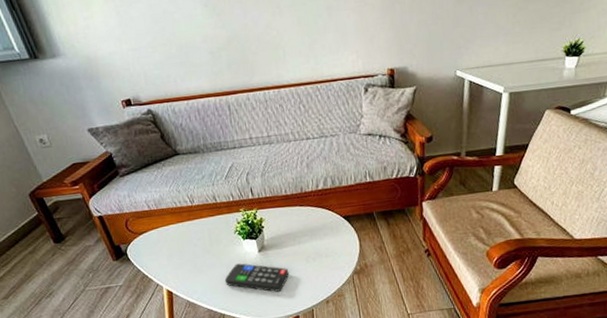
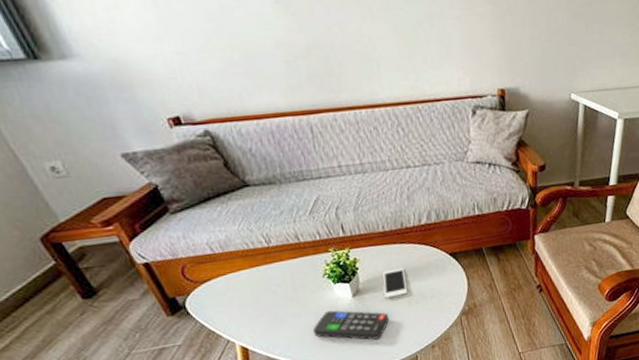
cell phone: none [284,227,306,256] -> present [383,267,408,299]

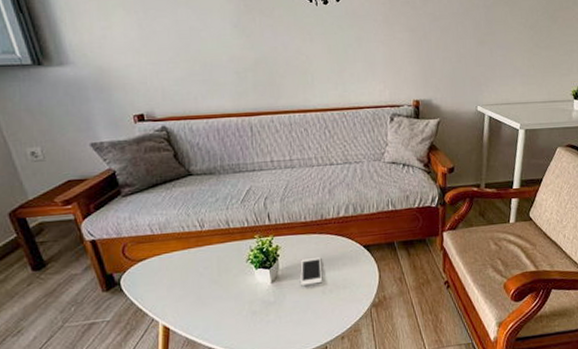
remote control: present [312,310,390,340] -> none [231,295,304,327]

